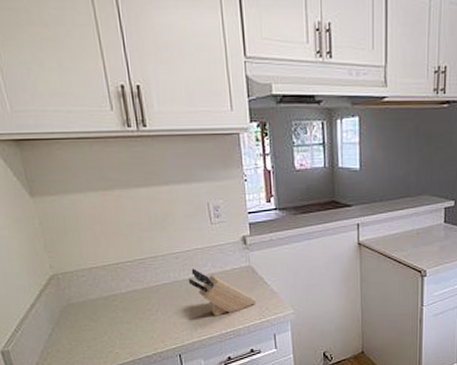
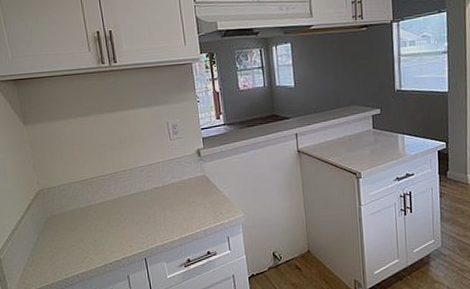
knife block: present [188,268,256,316] -> none [151,179,211,222]

